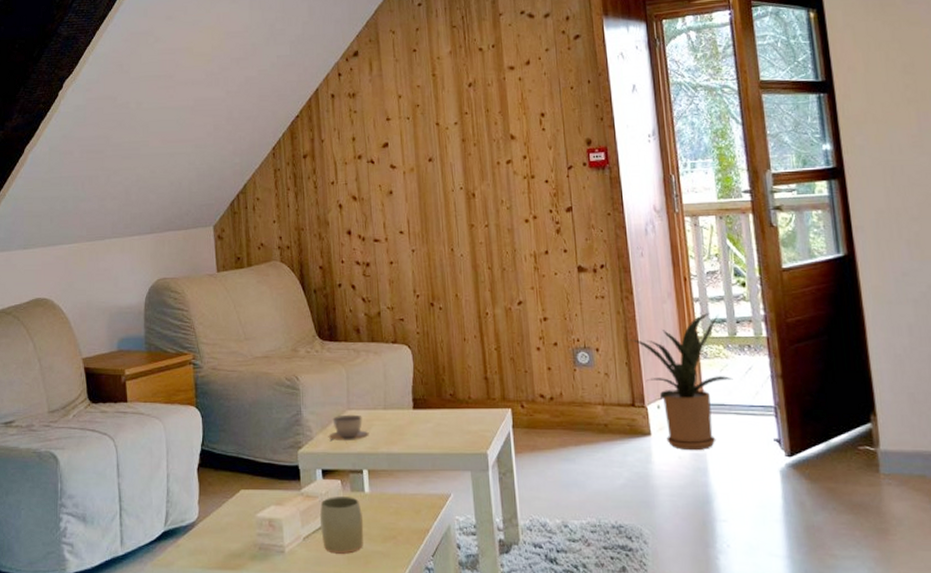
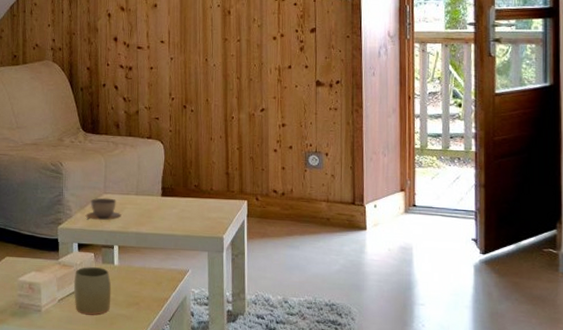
house plant: present [624,313,733,450] -> none [351,128,442,244]

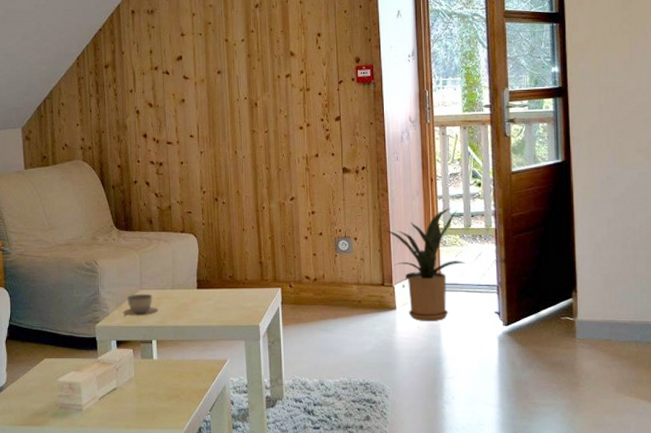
mug: present [73,267,112,315] -> none [113,363,152,411]
house plant: none [351,128,442,244] -> present [378,208,466,321]

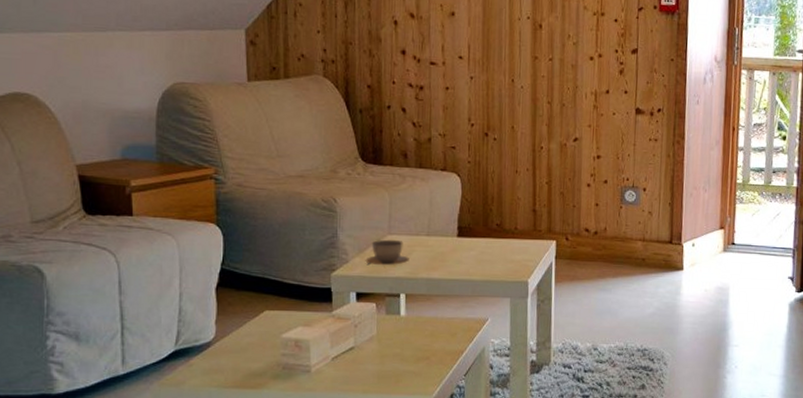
house plant: present [378,208,466,321] -> none [670,162,762,284]

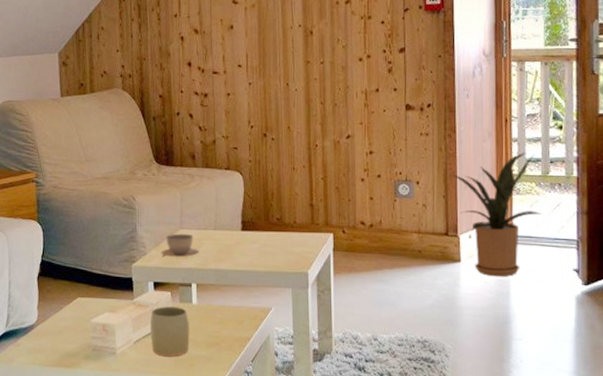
mug: none [350,319,397,373] -> present [149,306,190,357]
house plant: none [670,162,762,284] -> present [443,153,542,276]

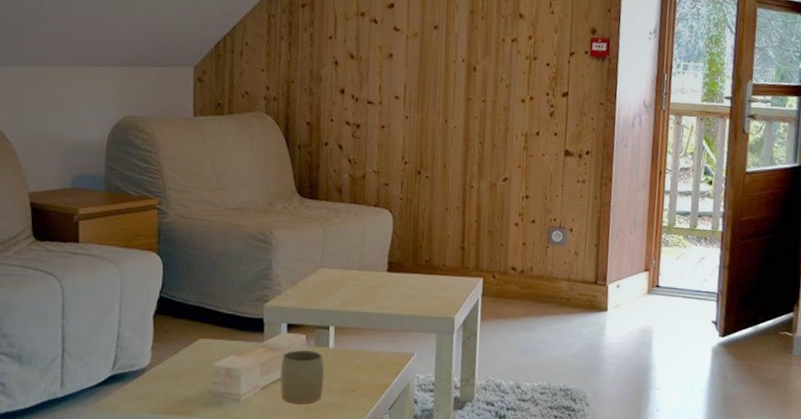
teacup: present [161,233,199,258] -> none [297,272,340,299]
house plant: present [443,153,542,276] -> none [597,205,687,327]

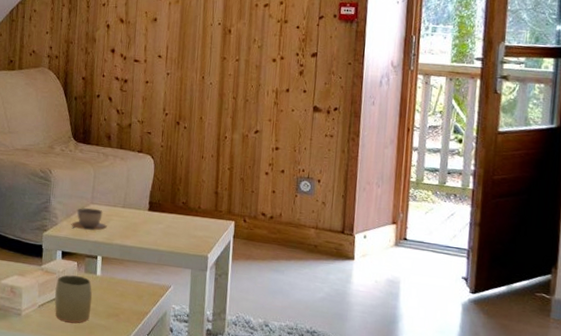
teacup: none [297,272,340,299] -> present [71,207,107,232]

